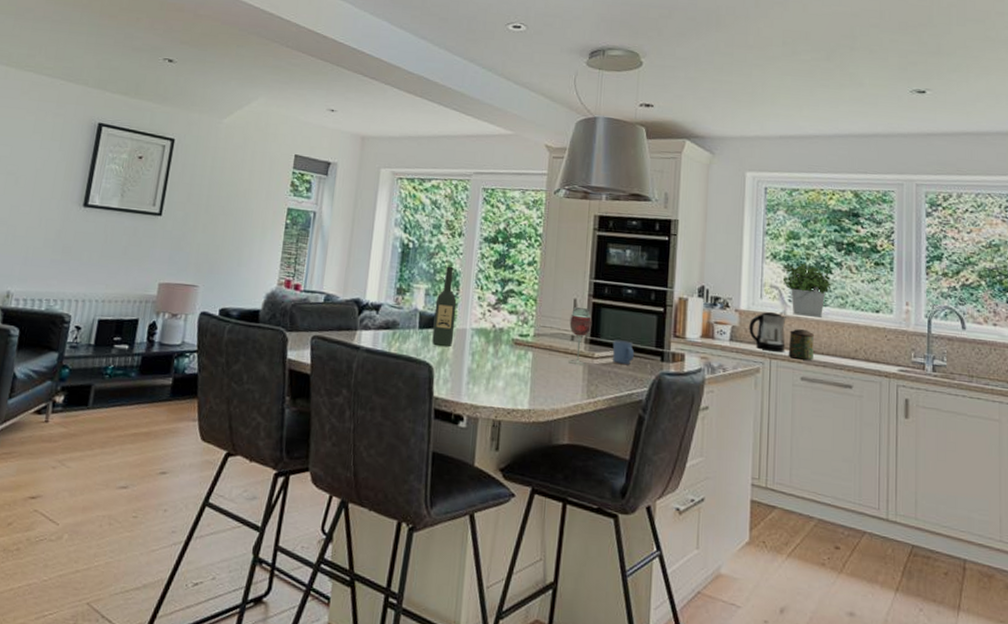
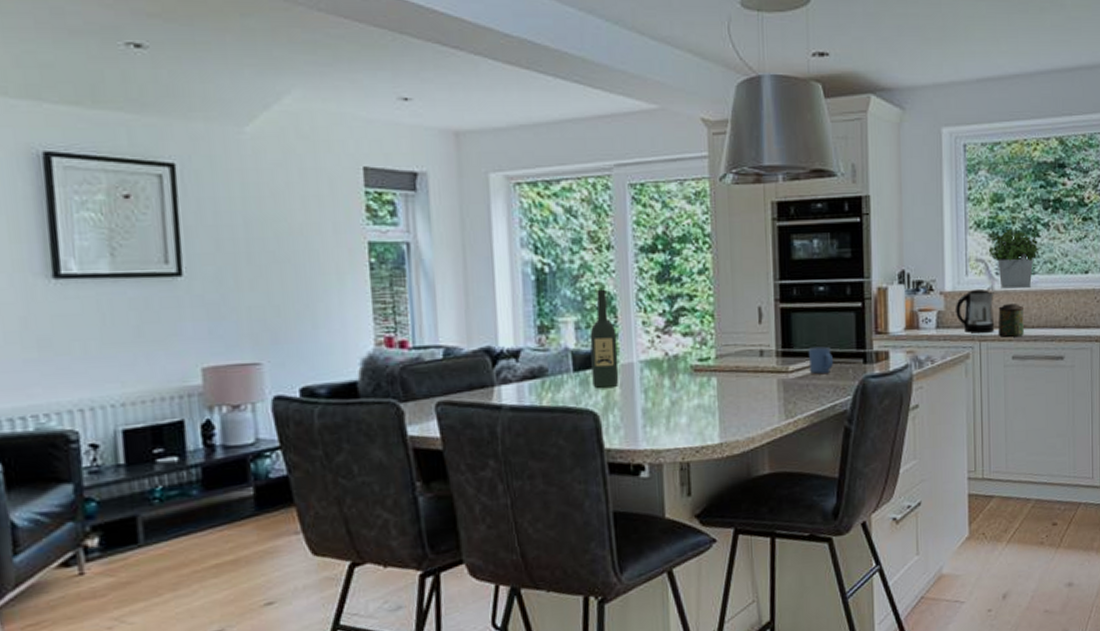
wineglass: present [568,307,593,366] -> none [756,316,783,385]

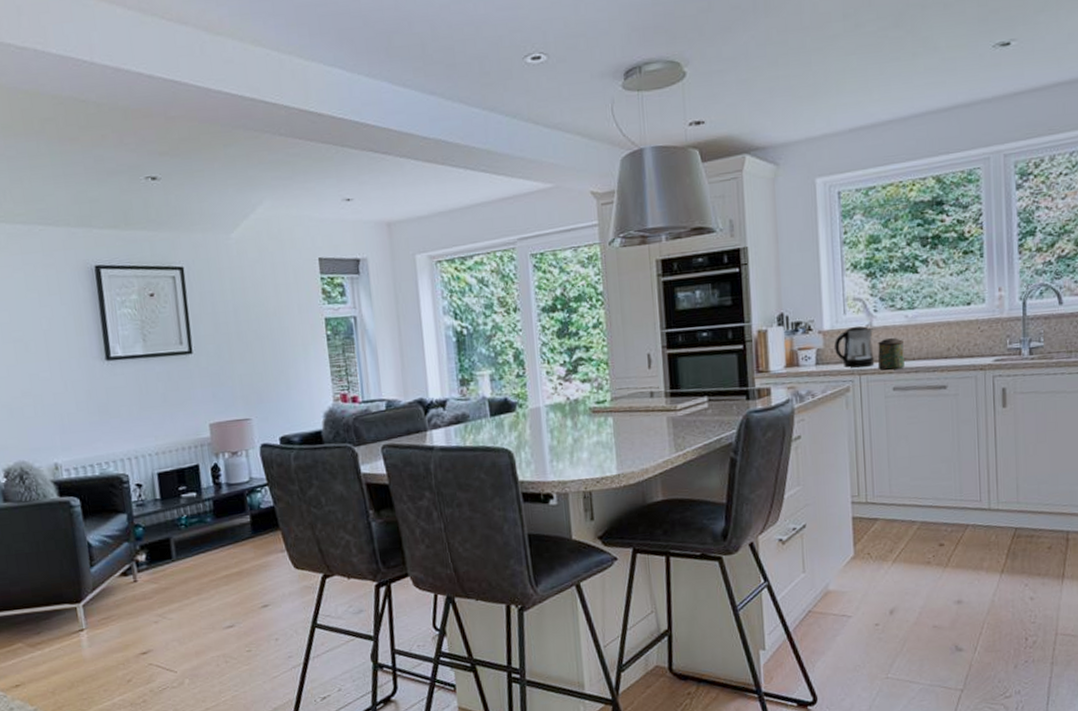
wine bottle: present [590,289,619,389] -> none [502,345,529,431]
mug: present [808,346,834,376] -> none [694,386,719,413]
potted plant: present [988,228,1039,289] -> none [865,267,918,325]

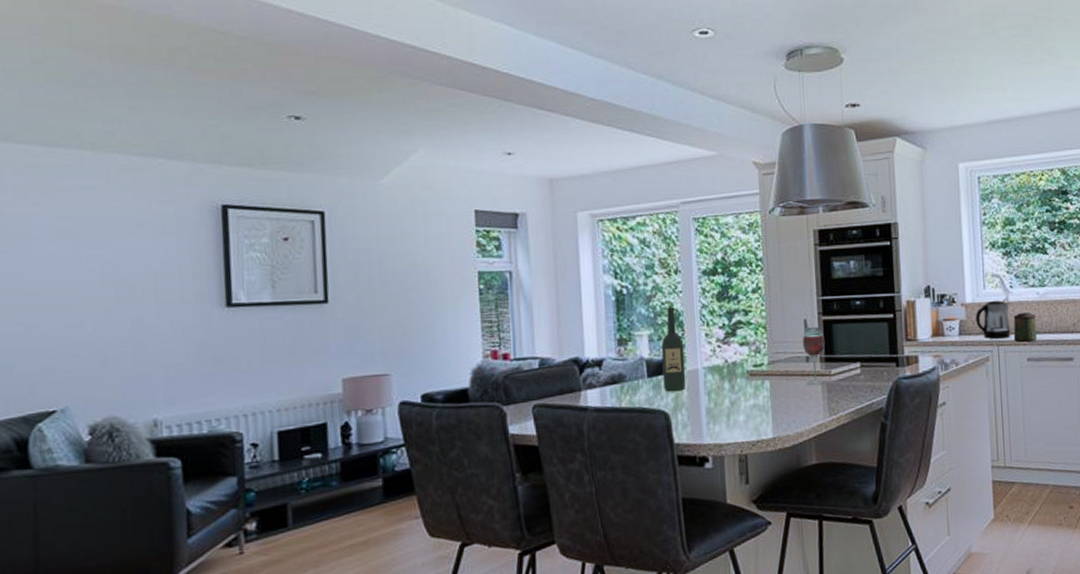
wine bottle: none [502,345,529,431] -> present [661,307,686,392]
wineglass: none [646,361,671,422] -> present [802,327,825,386]

